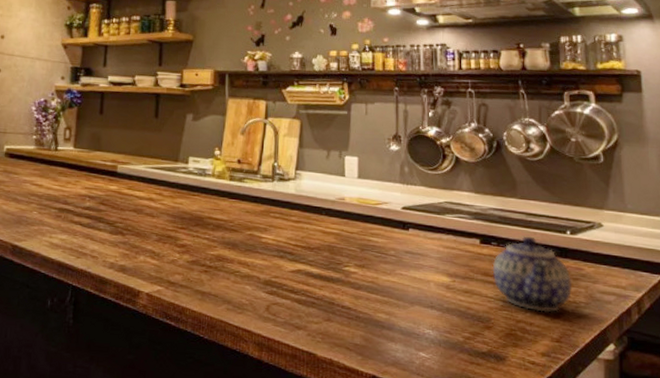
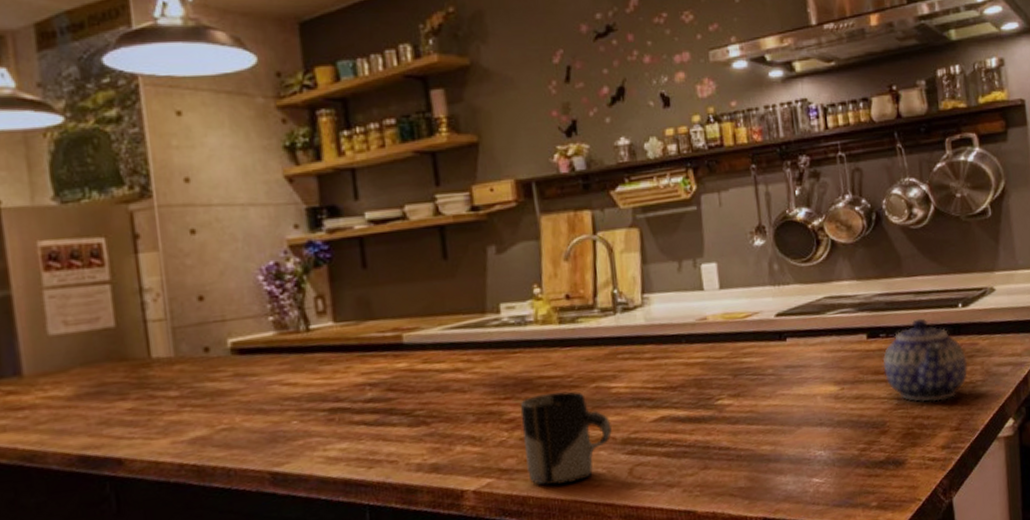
cup: none [188,230,258,306] -> present [520,391,612,485]

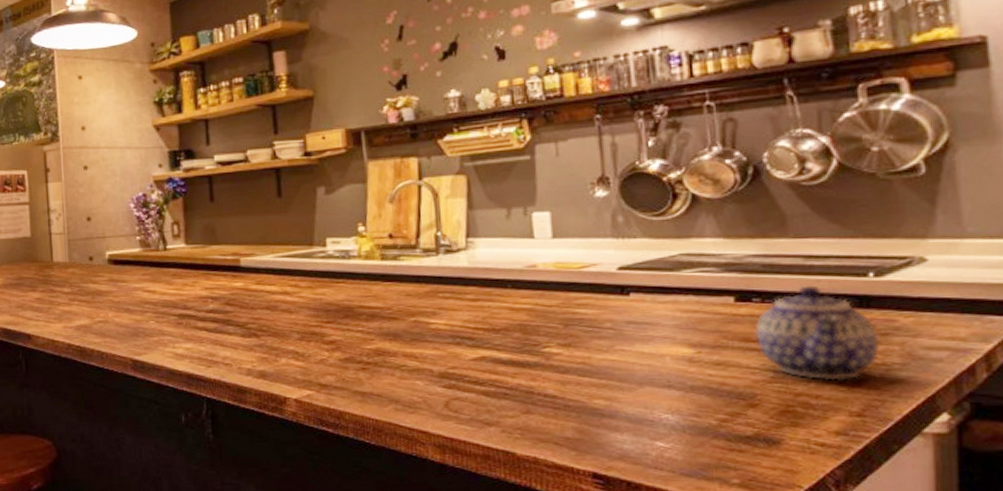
cup: present [520,391,612,485] -> none [340,322,429,406]

